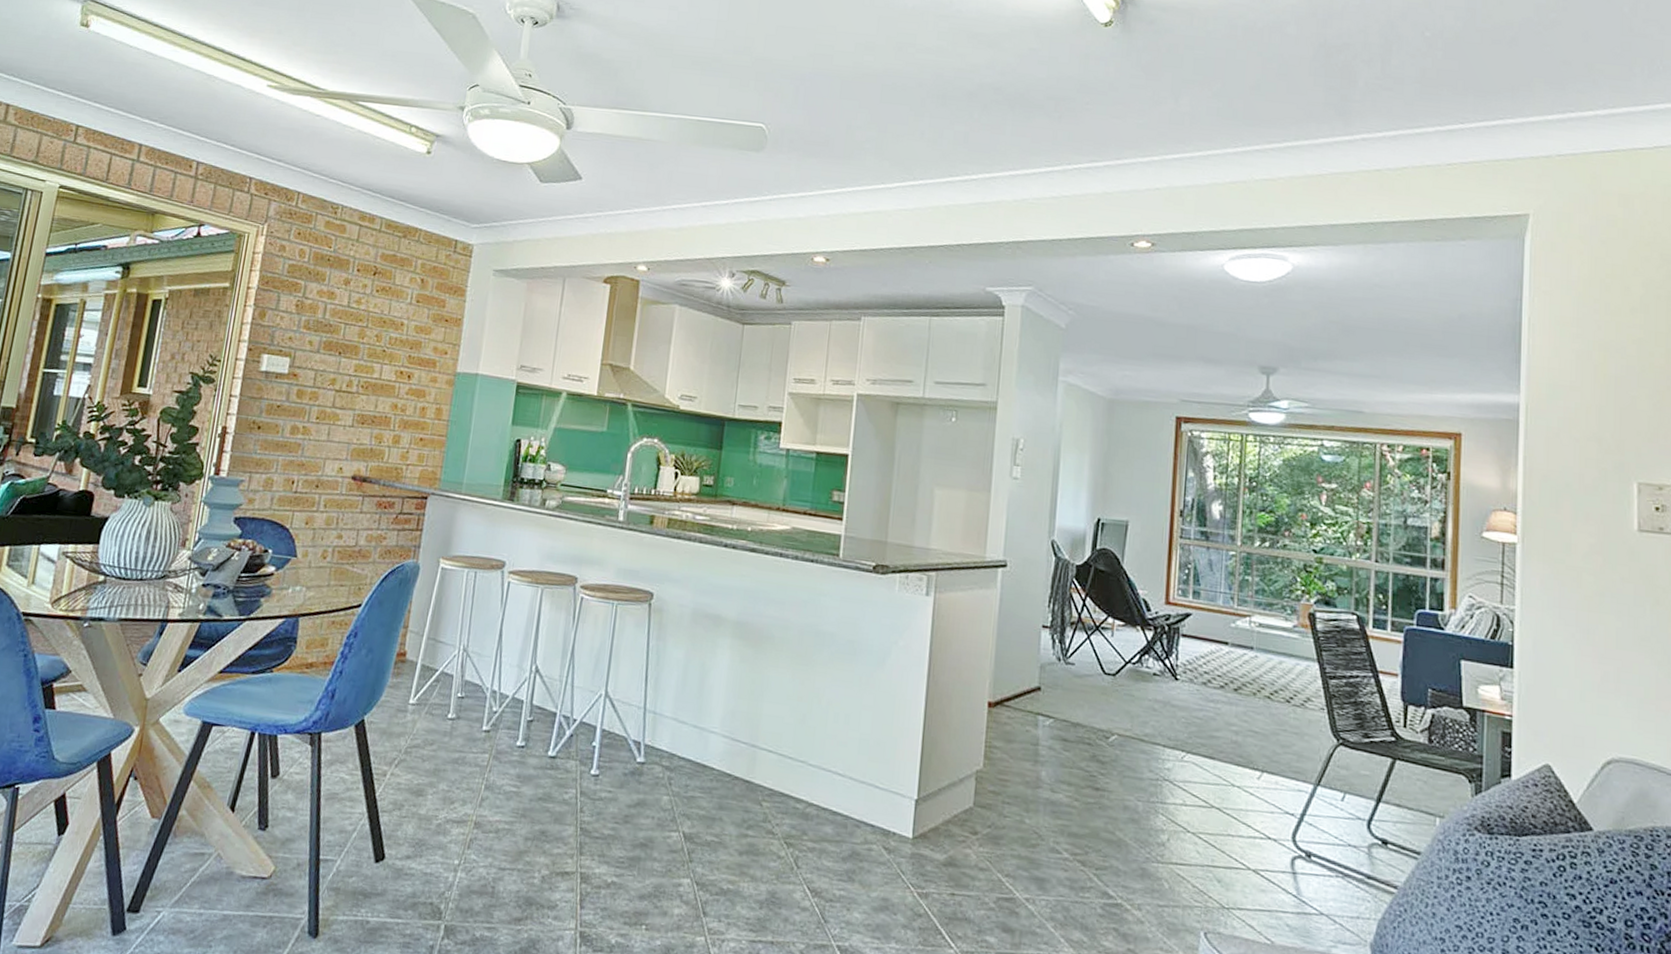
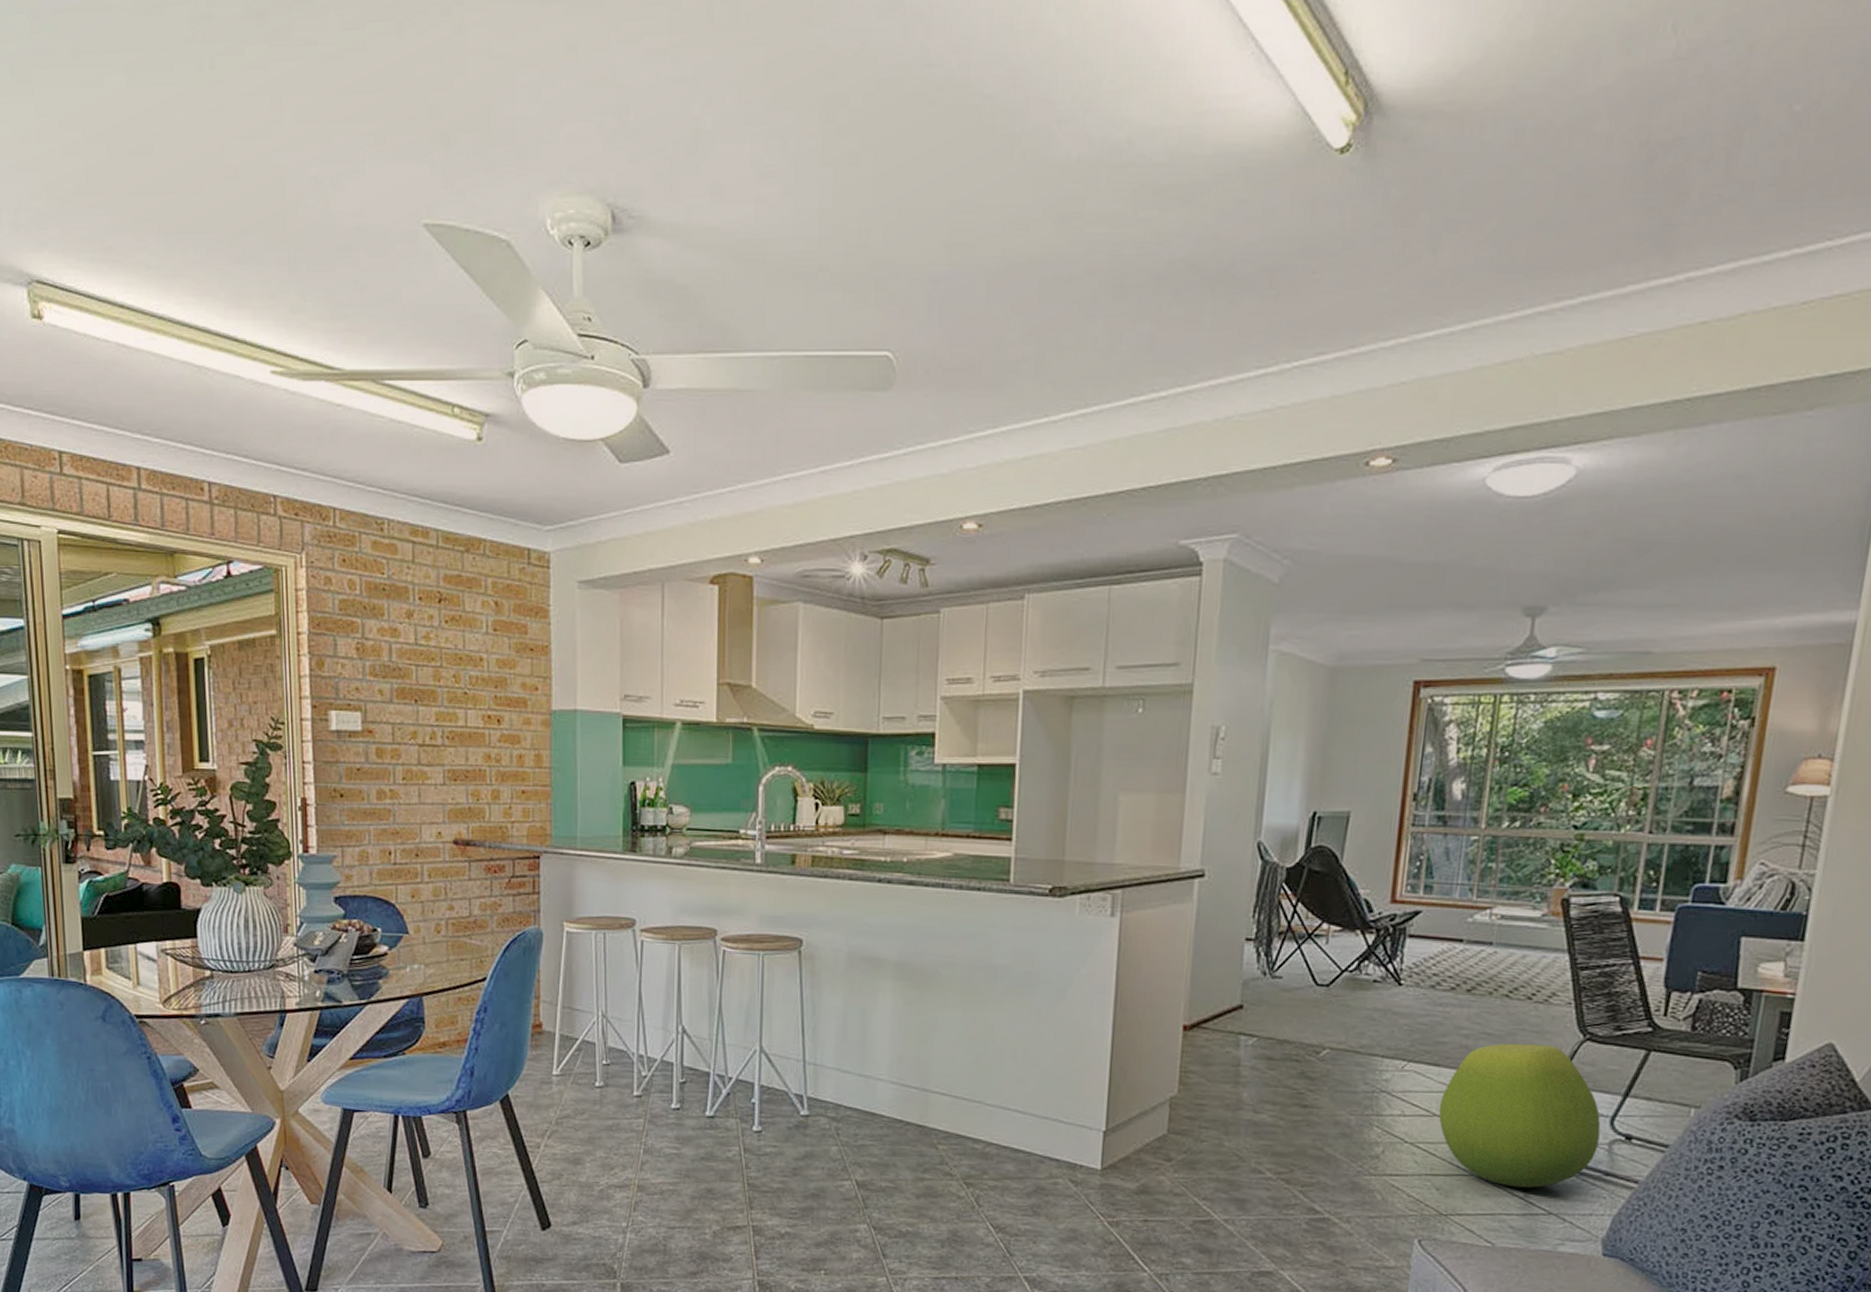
ottoman: none [1215,742,1359,887] -> present [1438,1043,1601,1188]

